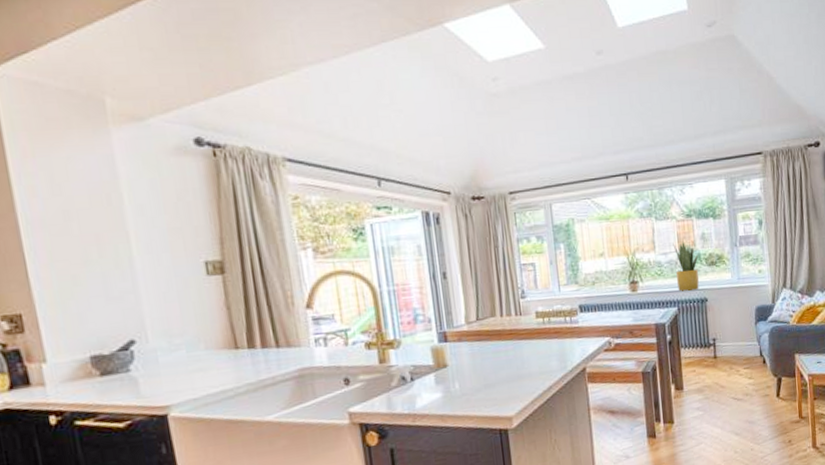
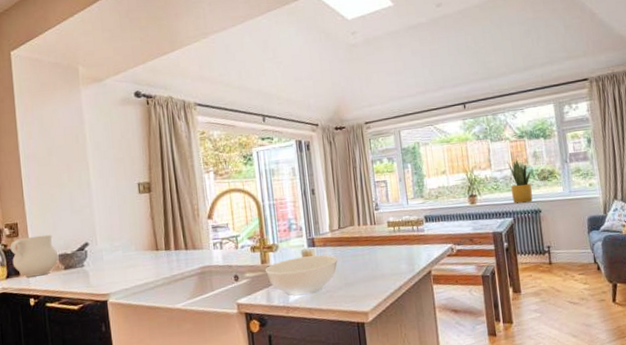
ceramic jug: none [11,329,90,388] -> present [10,234,58,278]
bowl: none [384,351,476,402] -> present [265,254,338,296]

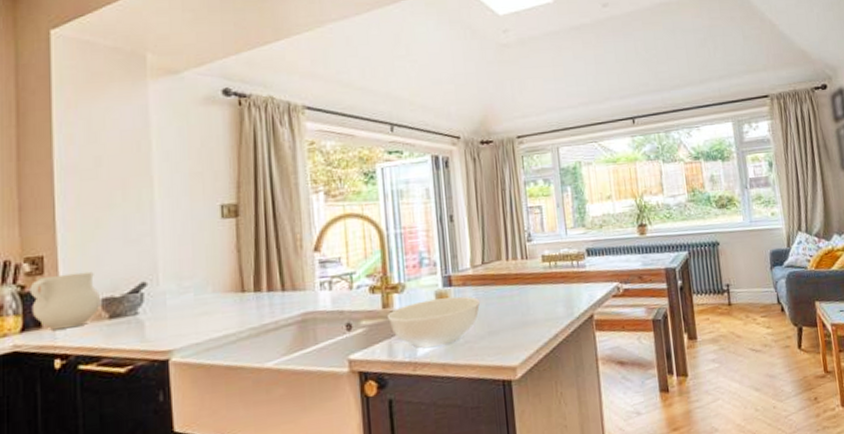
planter: present [507,159,533,204] -> none [681,183,710,235]

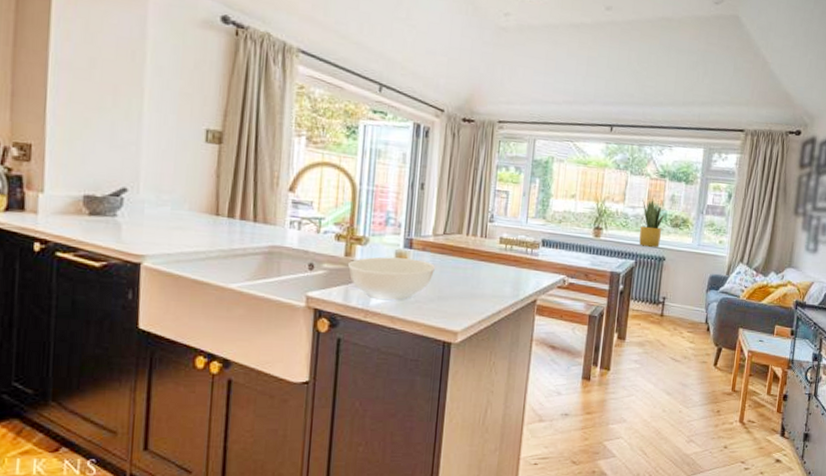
ceramic jug: present [29,271,100,331] -> none [16,164,82,217]
planter: none [681,183,710,235] -> present [639,199,665,247]

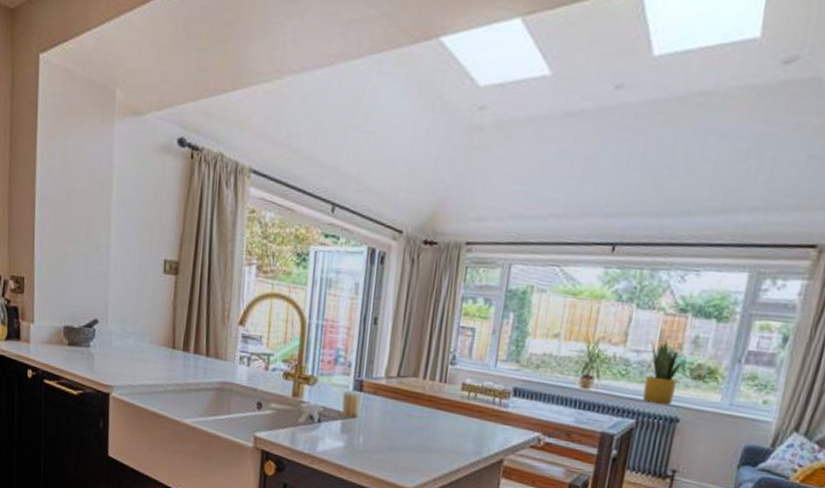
bowl: present [347,256,435,301] -> none [295,398,386,449]

